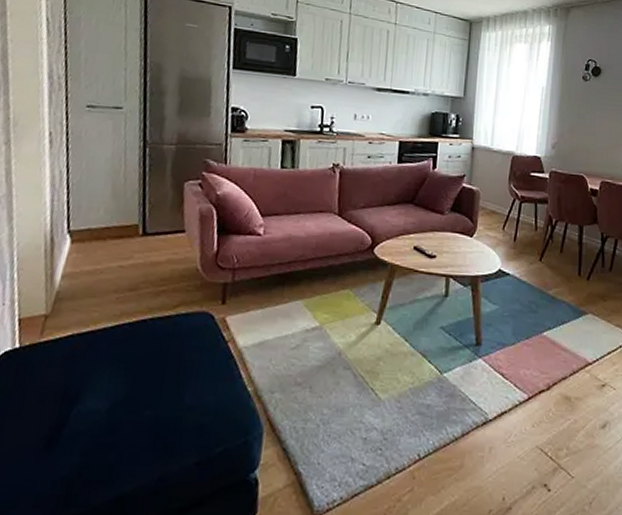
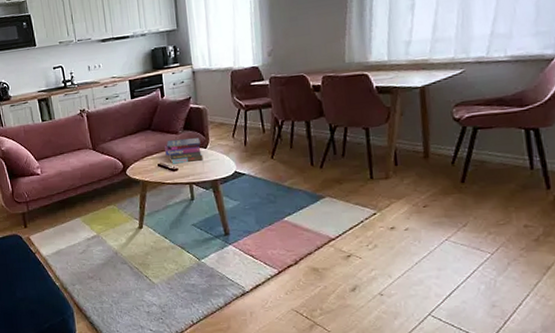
books: none [424,219,467,251] -> present [163,138,204,164]

